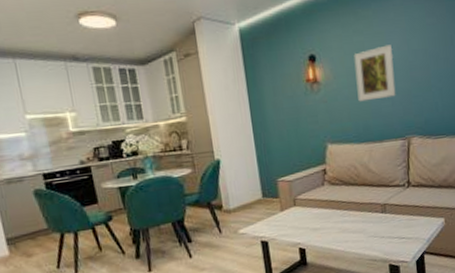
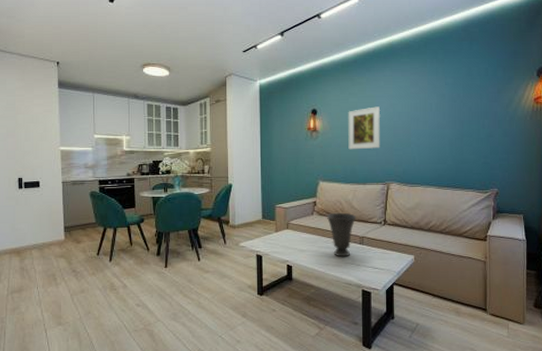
vase: none [339,178,375,231] -> present [326,212,356,257]

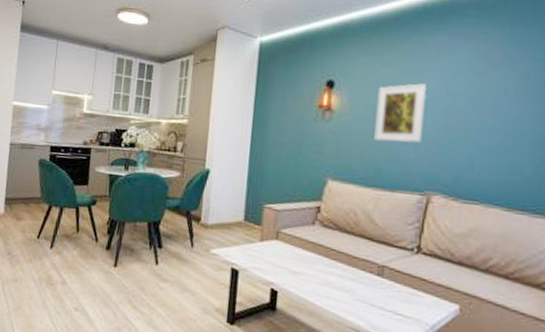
vase: present [326,212,356,257] -> none [332,225,376,291]

